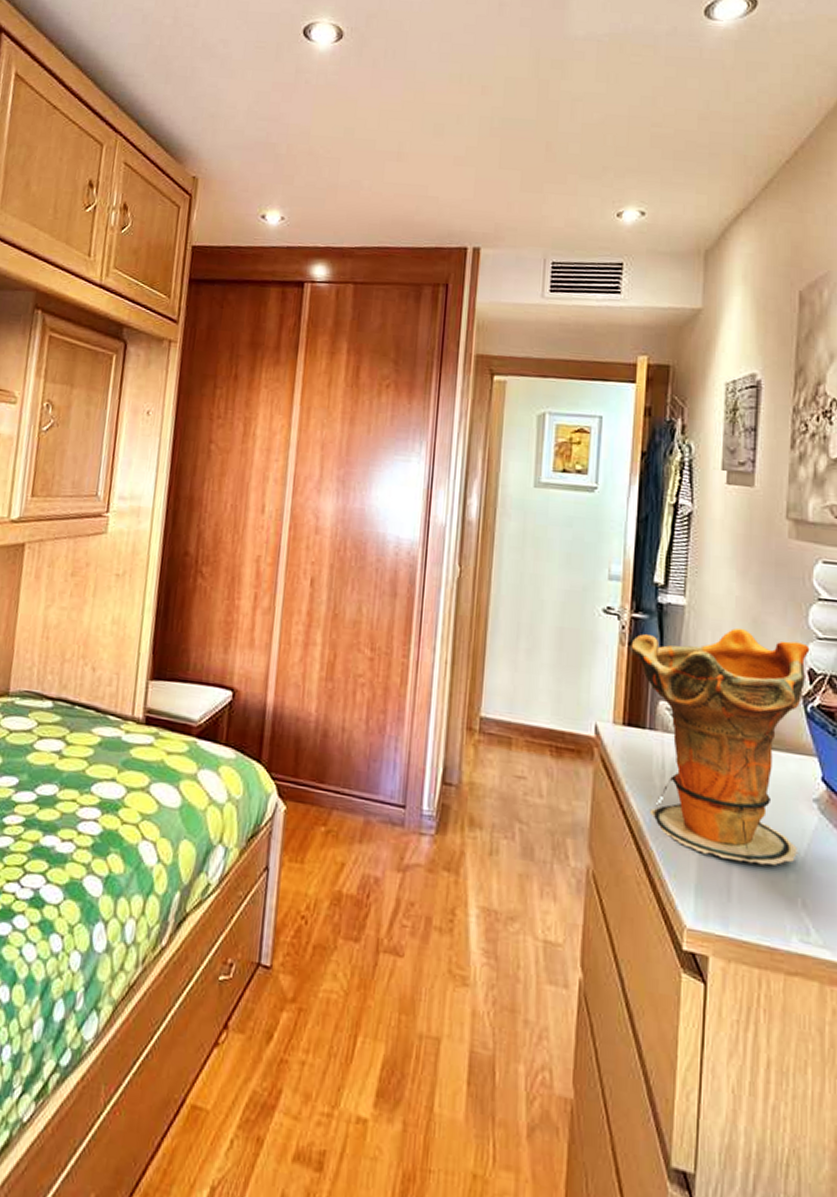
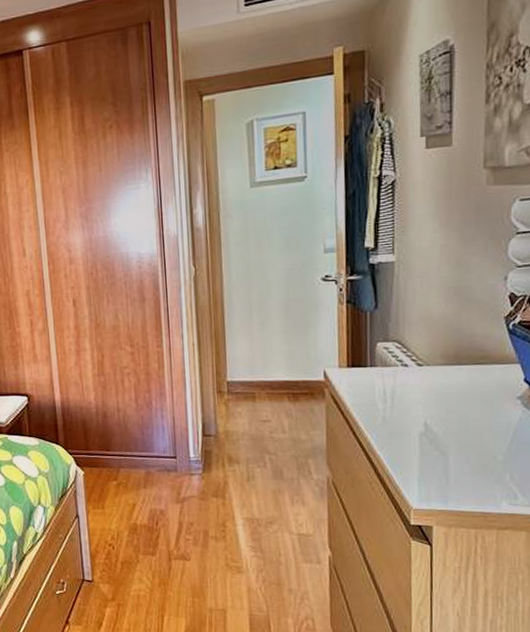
decorative vase: present [631,628,810,865] -> none [349,270,510,455]

